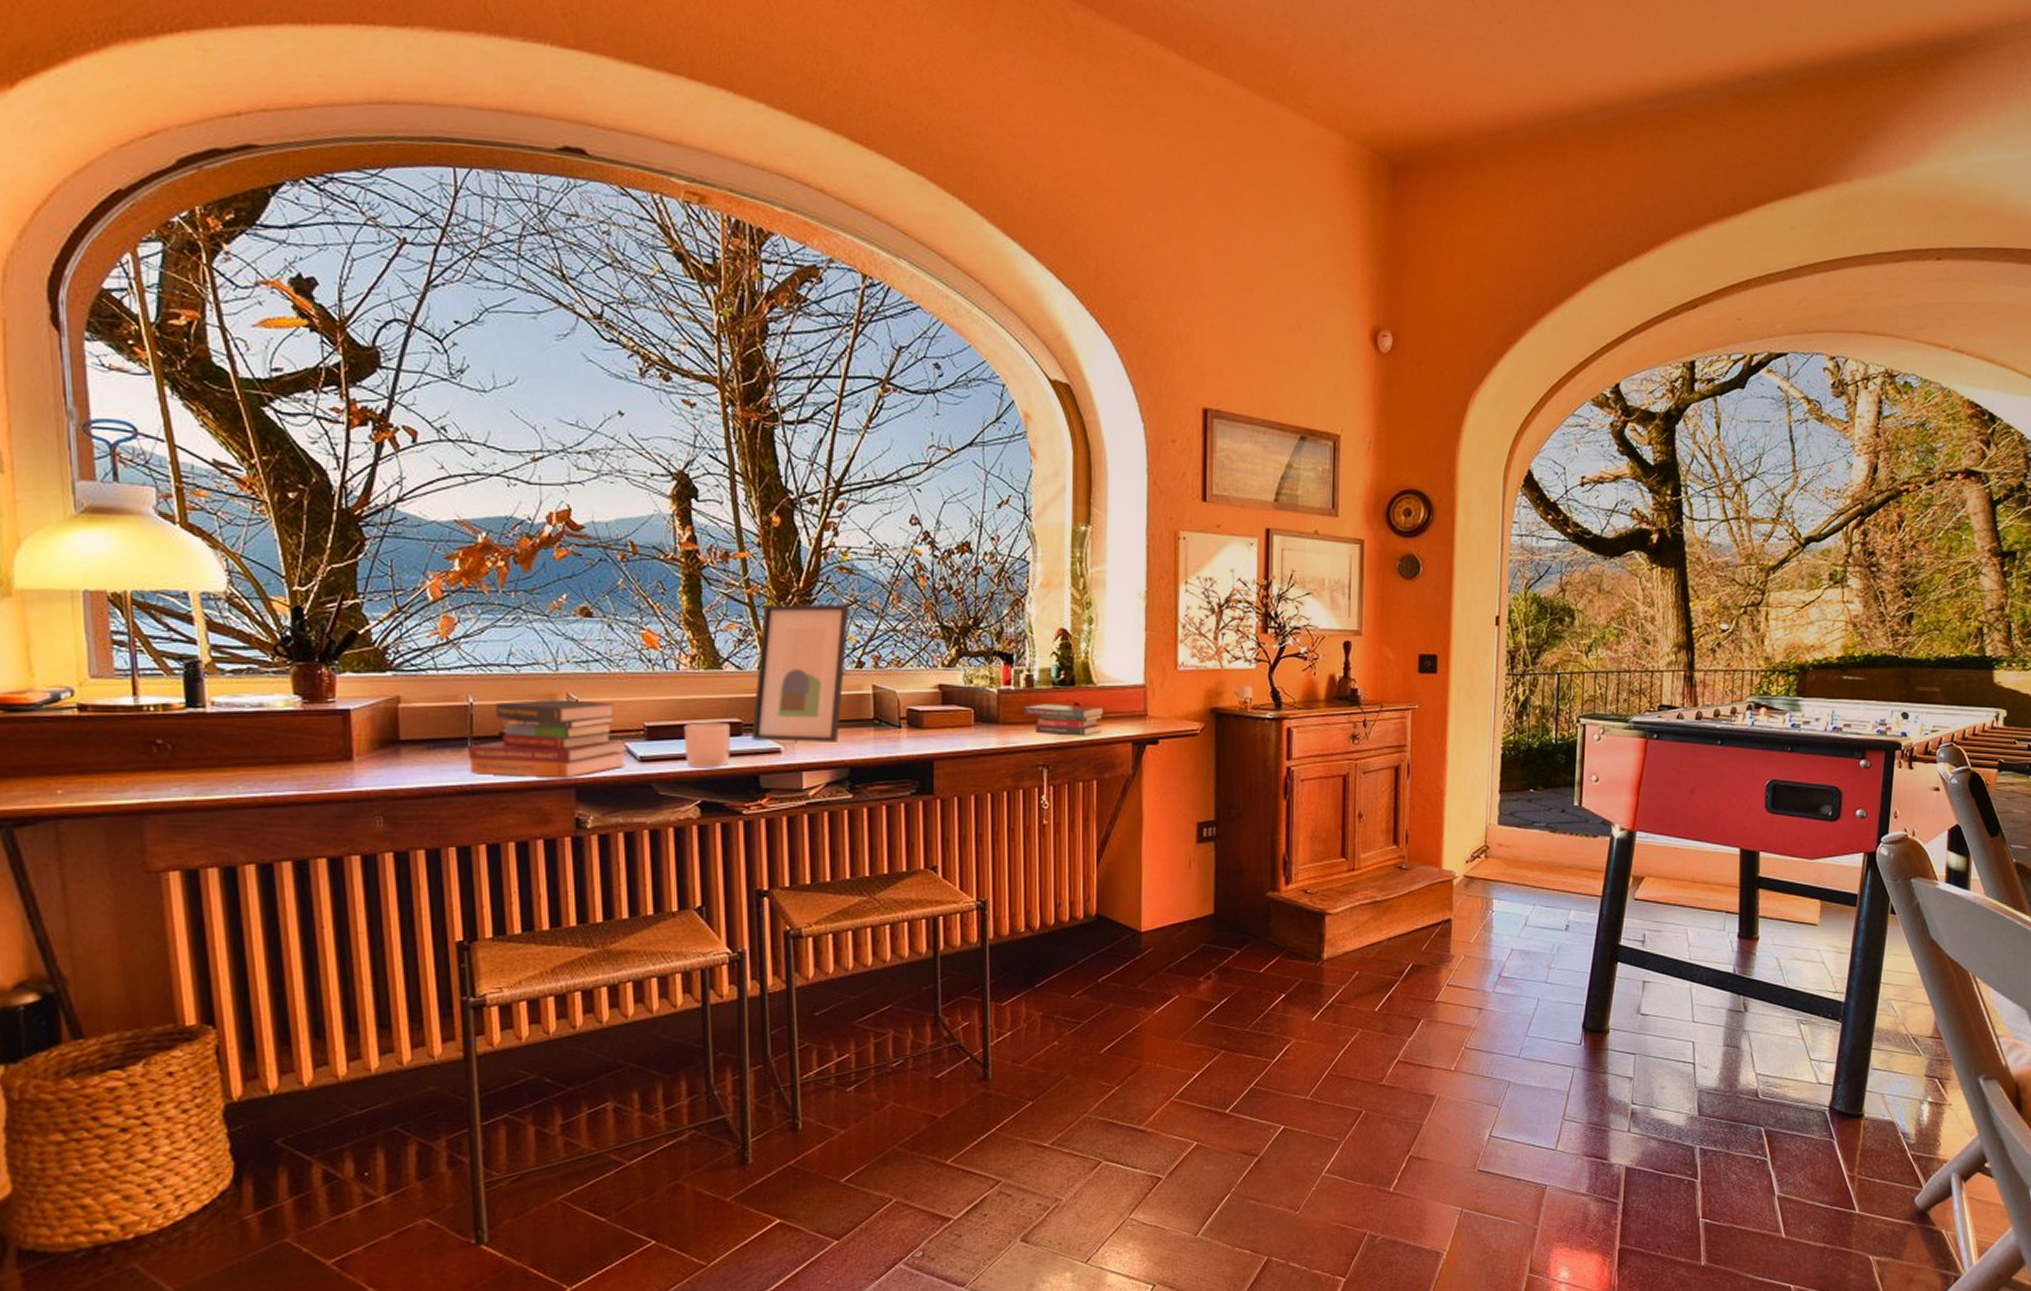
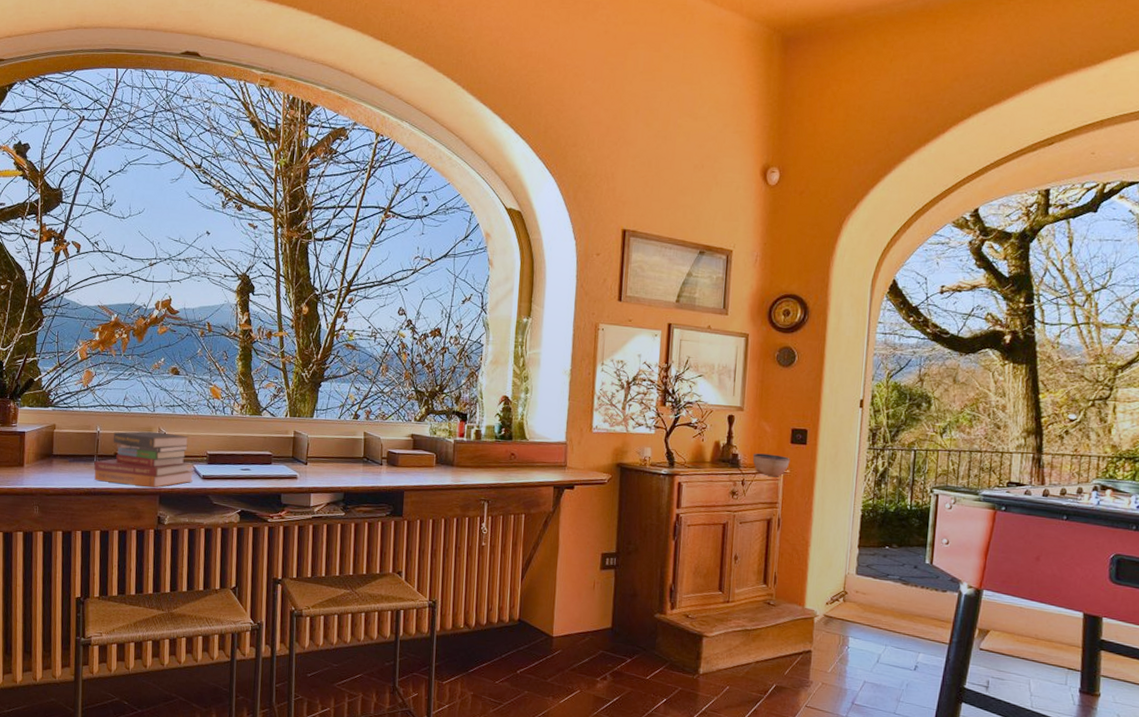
mug: present [683,723,730,768] -> none [232,453,264,487]
picture frame: present [751,603,851,743] -> none [278,370,353,473]
books: present [1024,704,1104,736] -> none [472,453,533,480]
bowl: none [1374,686,1419,714] -> present [752,453,790,477]

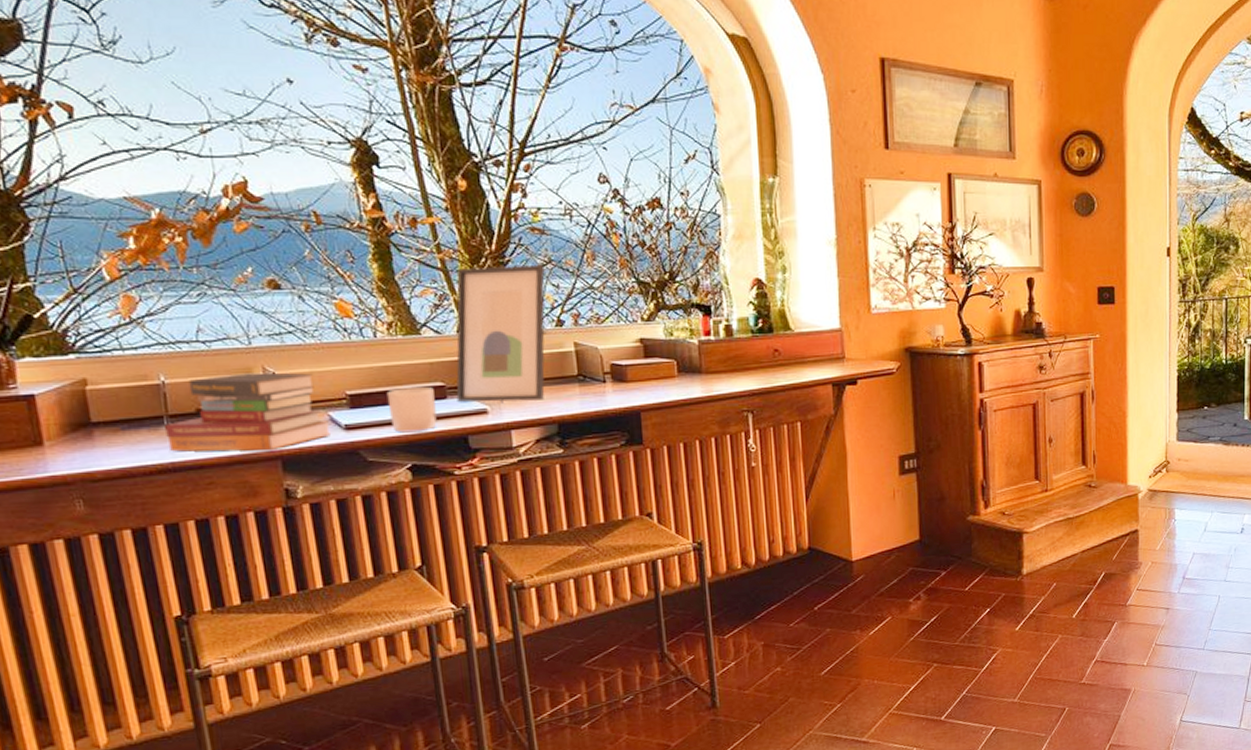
mug: none [232,453,264,487] -> present [386,387,437,433]
picture frame: none [278,370,353,473] -> present [456,264,547,403]
bowl: present [752,453,790,477] -> none [1058,318,1099,344]

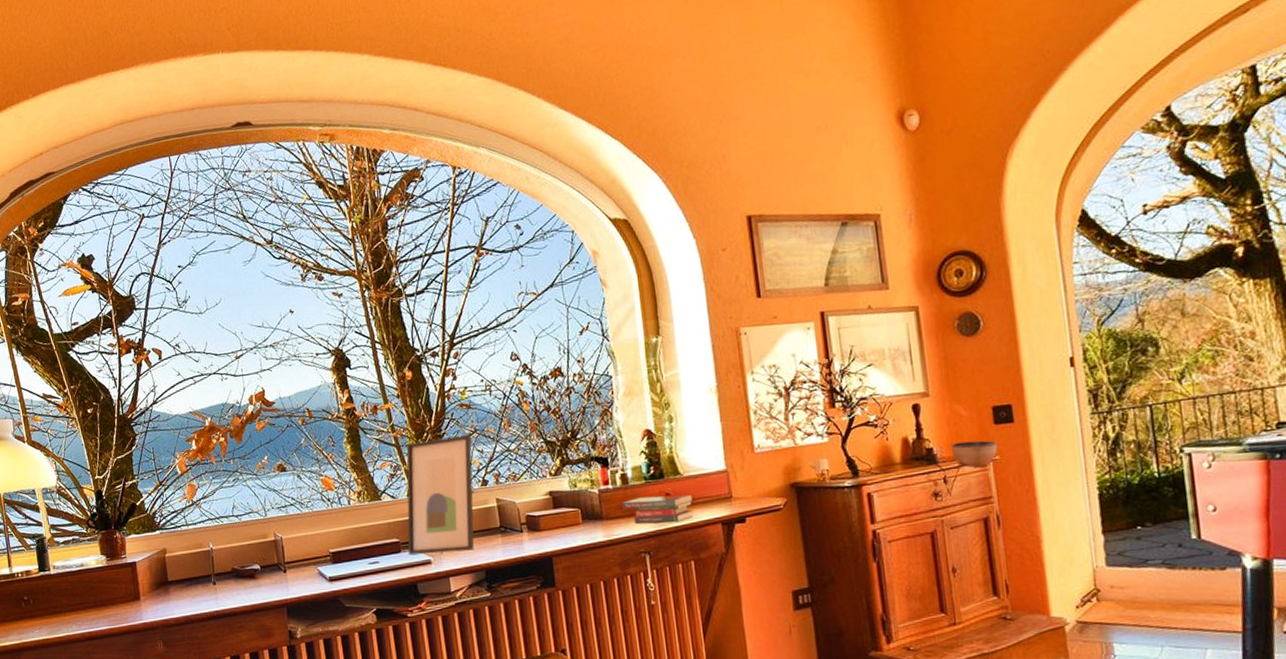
books: present [165,372,330,452] -> none [212,536,319,603]
mug: present [386,387,437,433] -> none [357,543,394,583]
books: none [725,351,803,381] -> present [622,494,693,524]
bowl: none [1058,318,1099,344] -> present [950,440,998,468]

